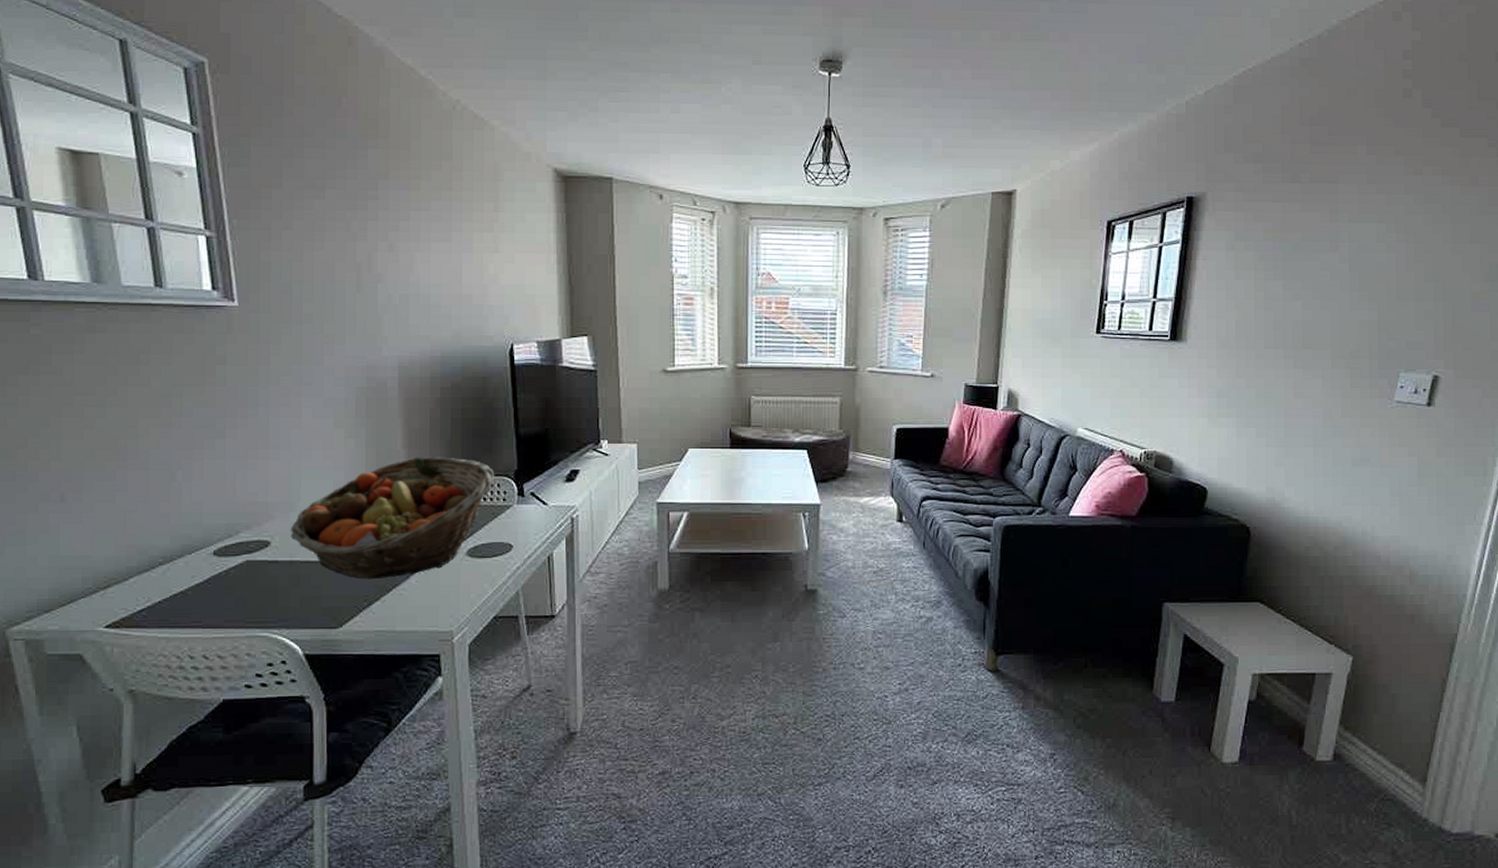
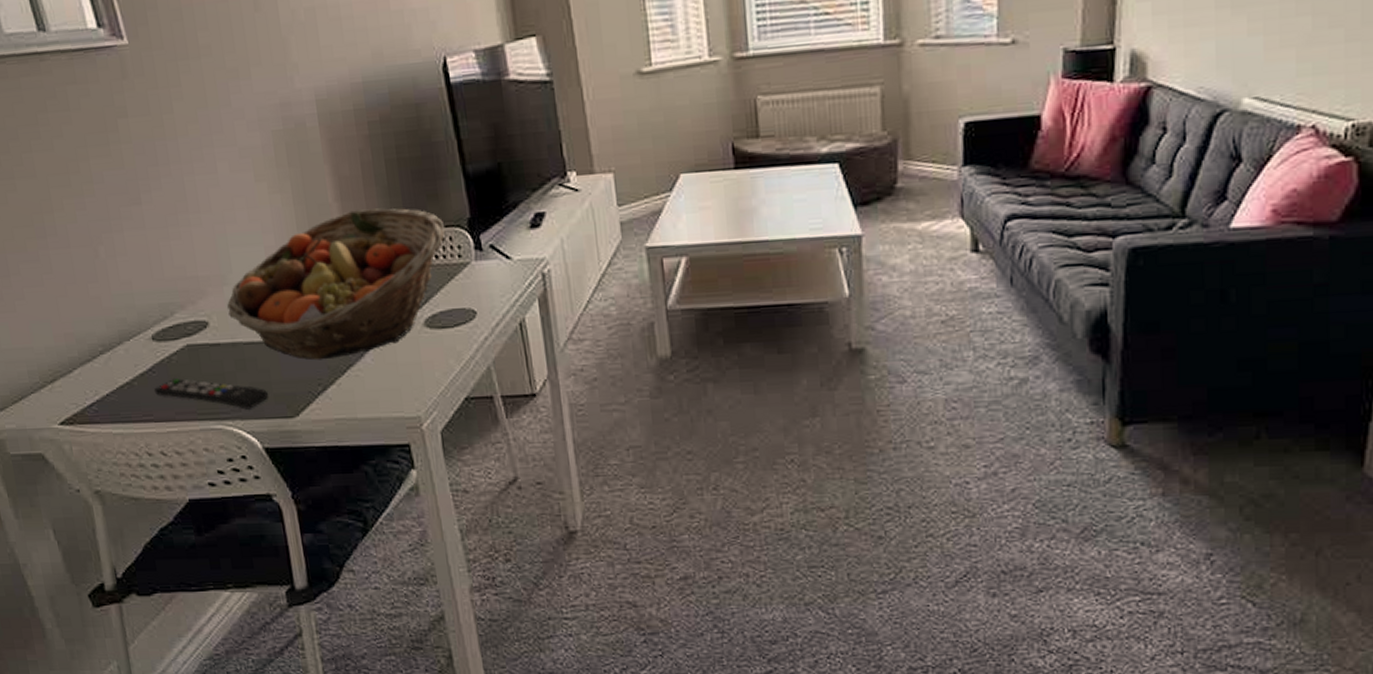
remote control: none [207,590,316,620] -> present [155,379,268,410]

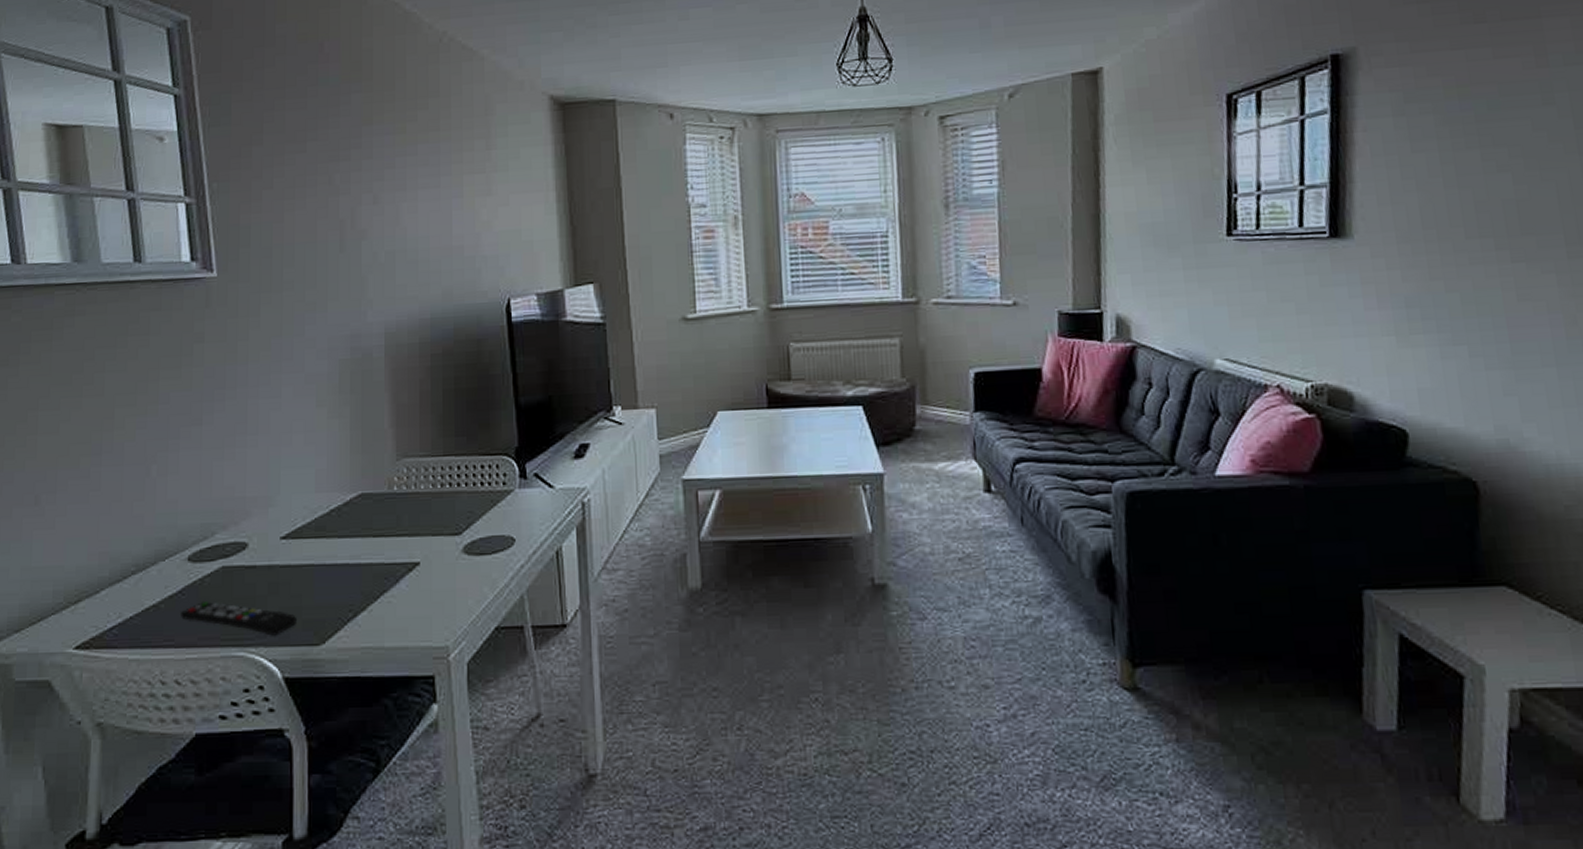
fruit basket: present [227,208,446,361] -> none [270,435,493,586]

